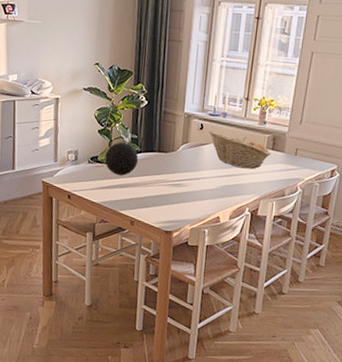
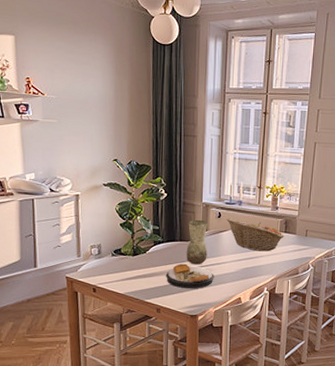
decorative ball: present [105,141,139,176] -> none [128,233,161,266]
plate: none [142,176,193,203] -> present [166,263,214,289]
vase: none [164,131,188,179] -> present [186,220,207,265]

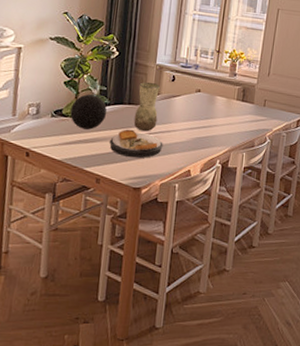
decorative ball: none [128,233,161,266] -> present [70,93,108,130]
fruit basket: present [226,218,284,252] -> none [181,82,241,121]

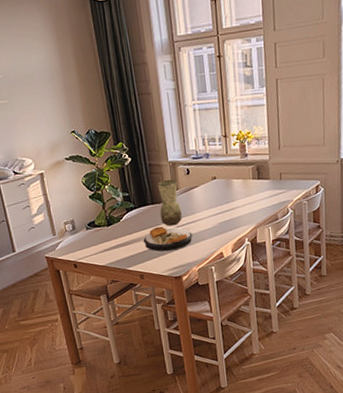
decorative ball: present [70,93,108,130] -> none [101,201,135,235]

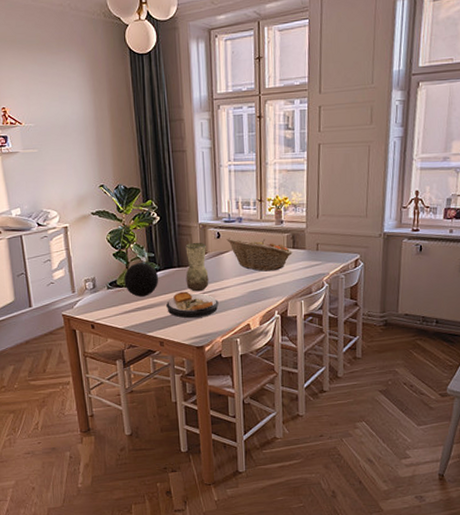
decorative ball: none [101,201,135,235] -> present [124,262,159,297]
fruit basket: none [196,172,258,203] -> present [226,238,293,272]

